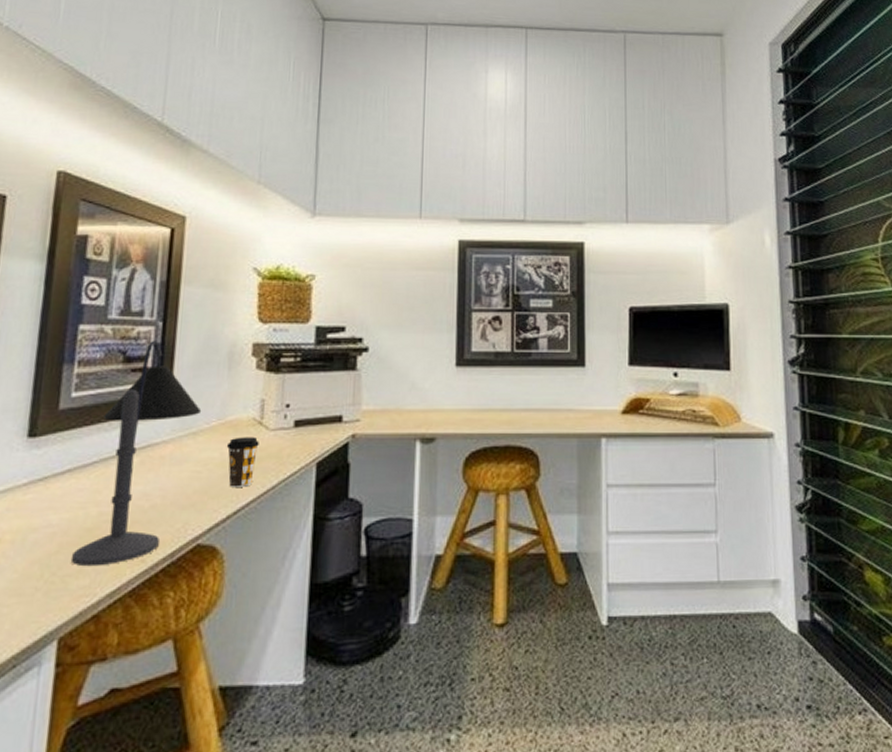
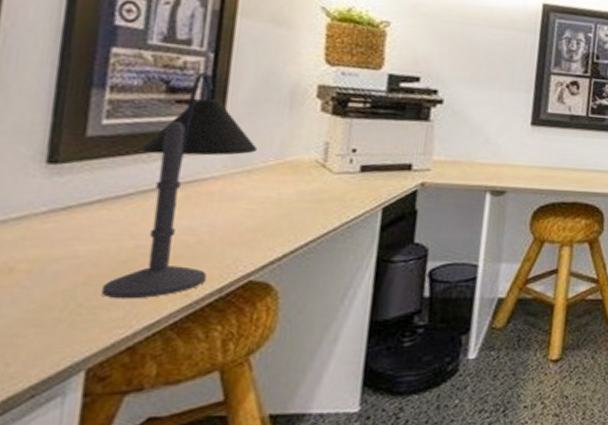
coffee cup: present [226,437,259,487] -> none [284,178,321,227]

